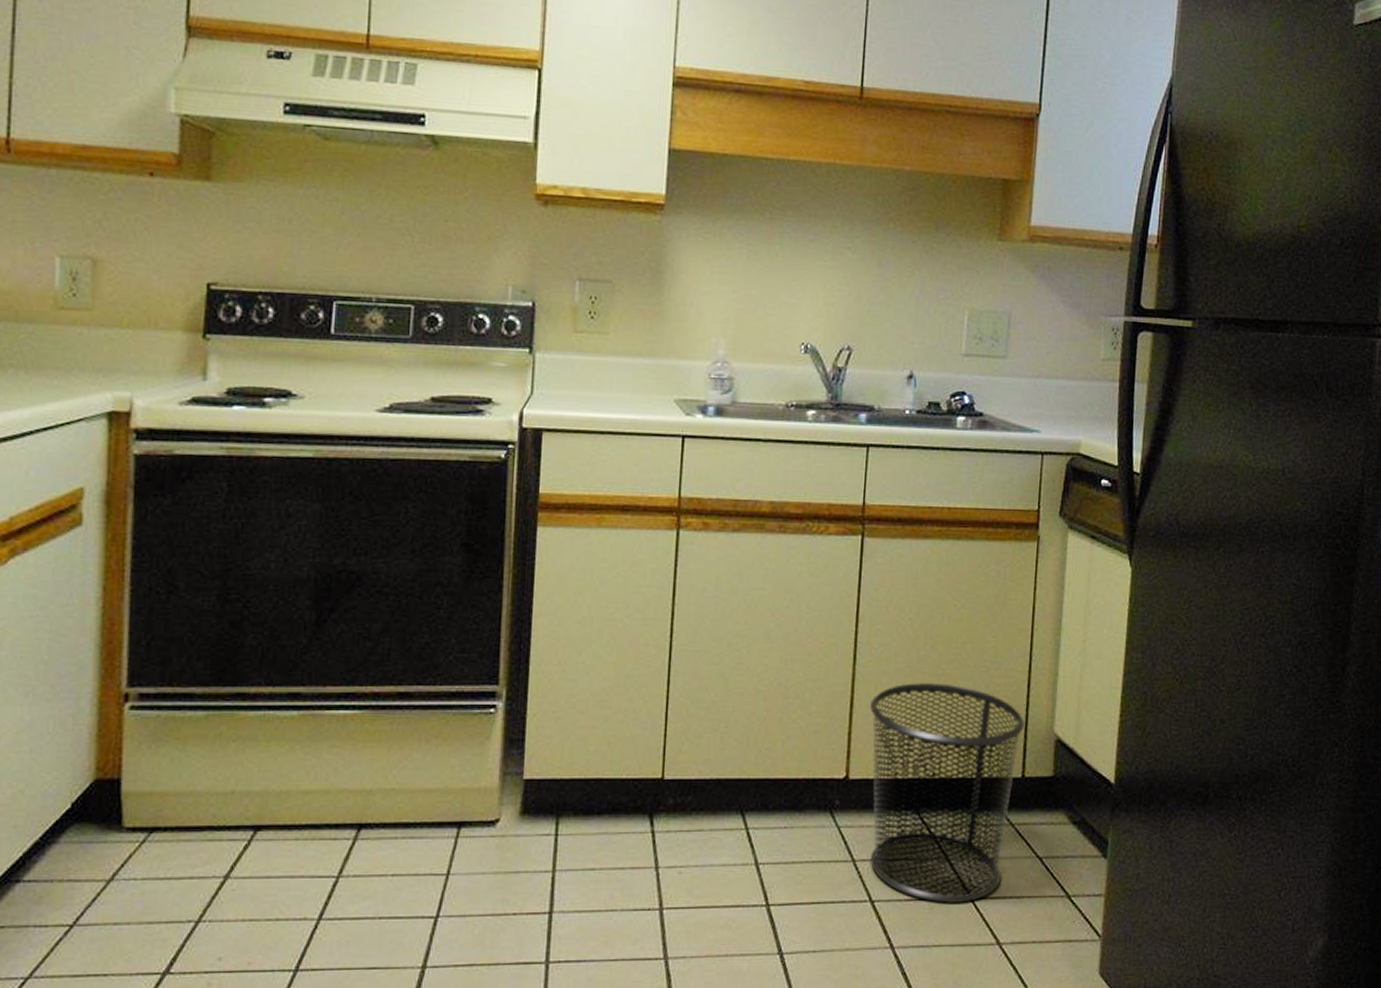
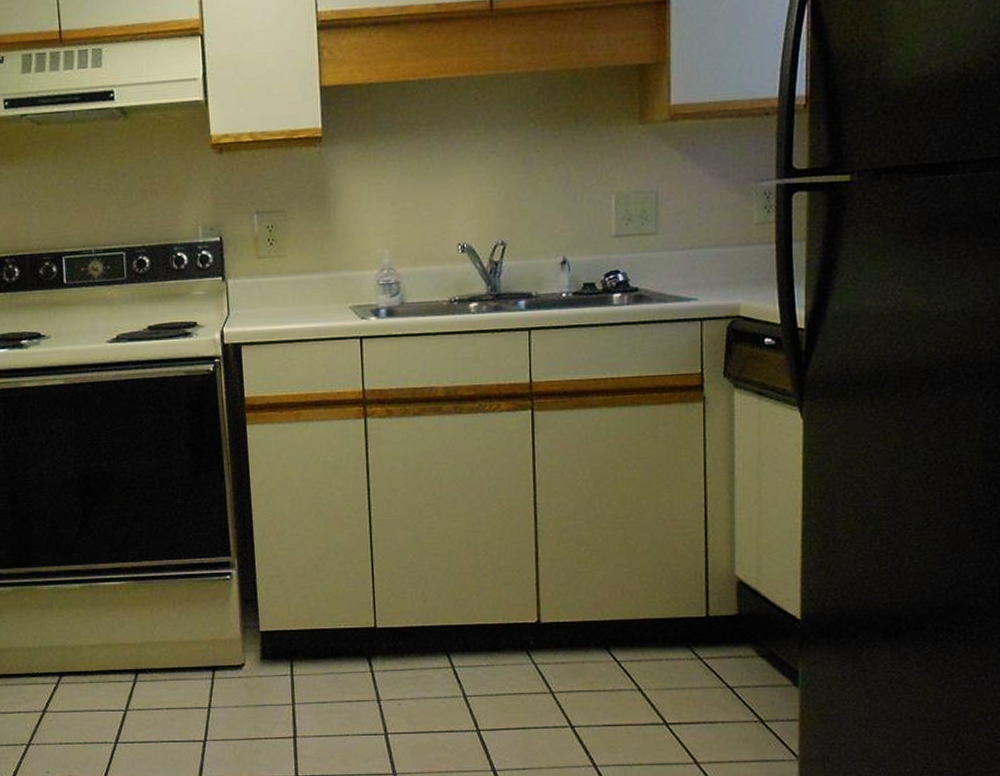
trash can: present [869,683,1025,903] -> none [554,536,706,728]

